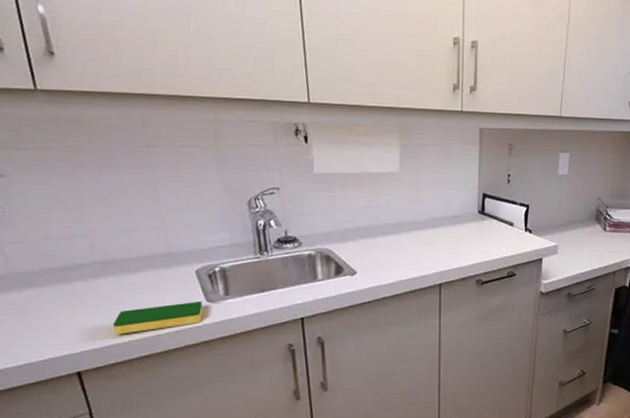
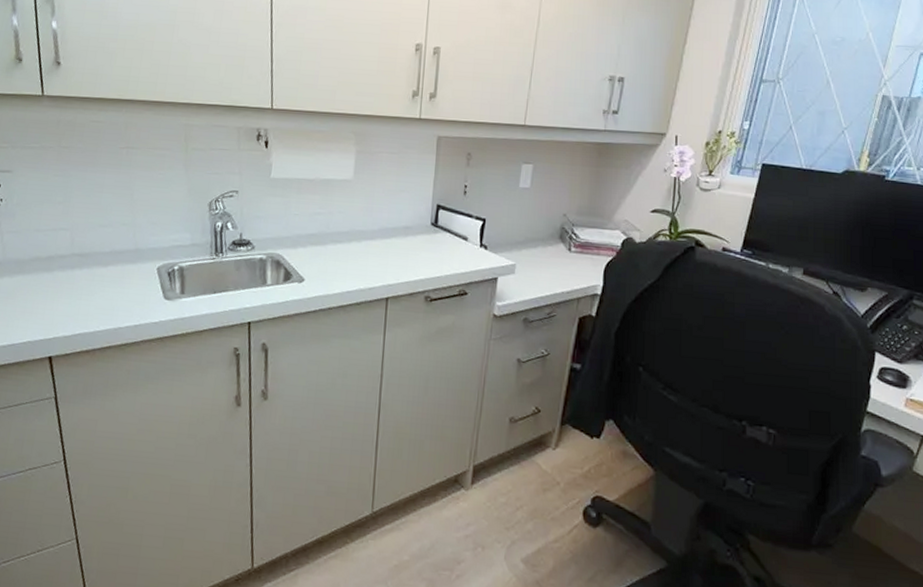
dish sponge: present [113,301,203,334] -> none [82,297,161,325]

